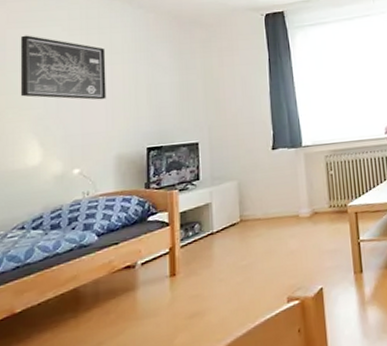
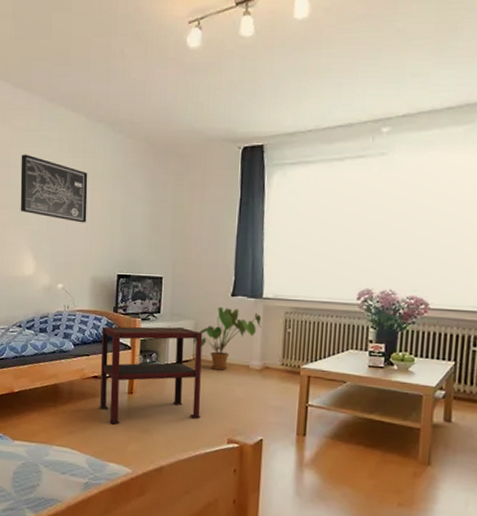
side table: none [132,189,255,319] -> present [99,326,203,424]
house plant: none [238,161,305,227] -> present [193,306,262,371]

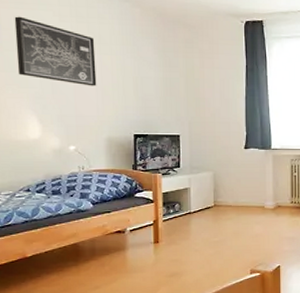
side table: present [99,326,203,424] -> none [121,178,224,273]
house plant: present [193,306,262,371] -> none [213,158,272,213]

